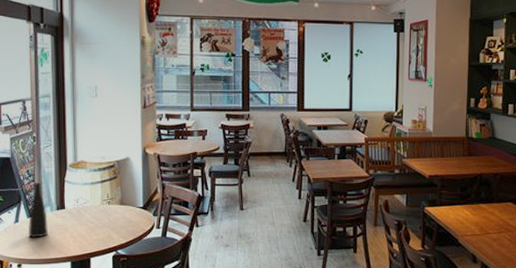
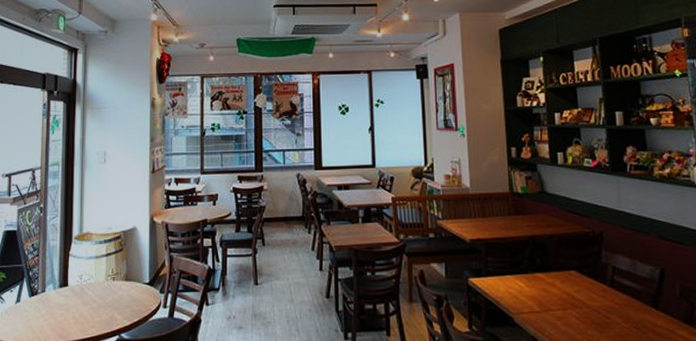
vase: present [28,182,48,238] -> none [28,256,49,320]

